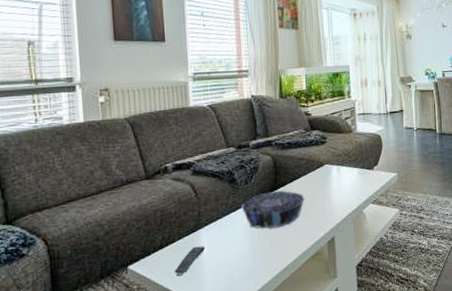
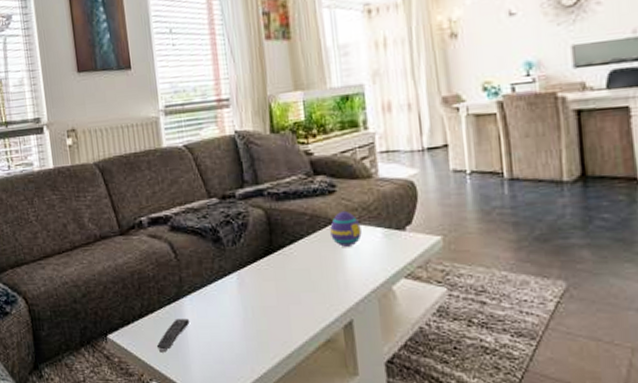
decorative bowl: present [241,190,305,229] -> none [229,254,310,304]
decorative egg: none [321,156,343,183] -> present [330,210,362,247]

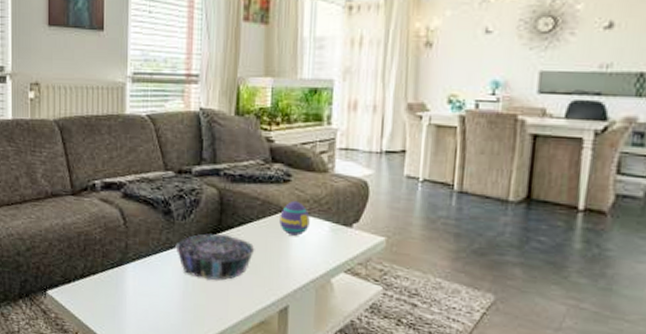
remote control: present [156,318,189,353] -> none [94,283,129,314]
decorative bowl: none [229,254,310,304] -> present [175,233,255,281]

